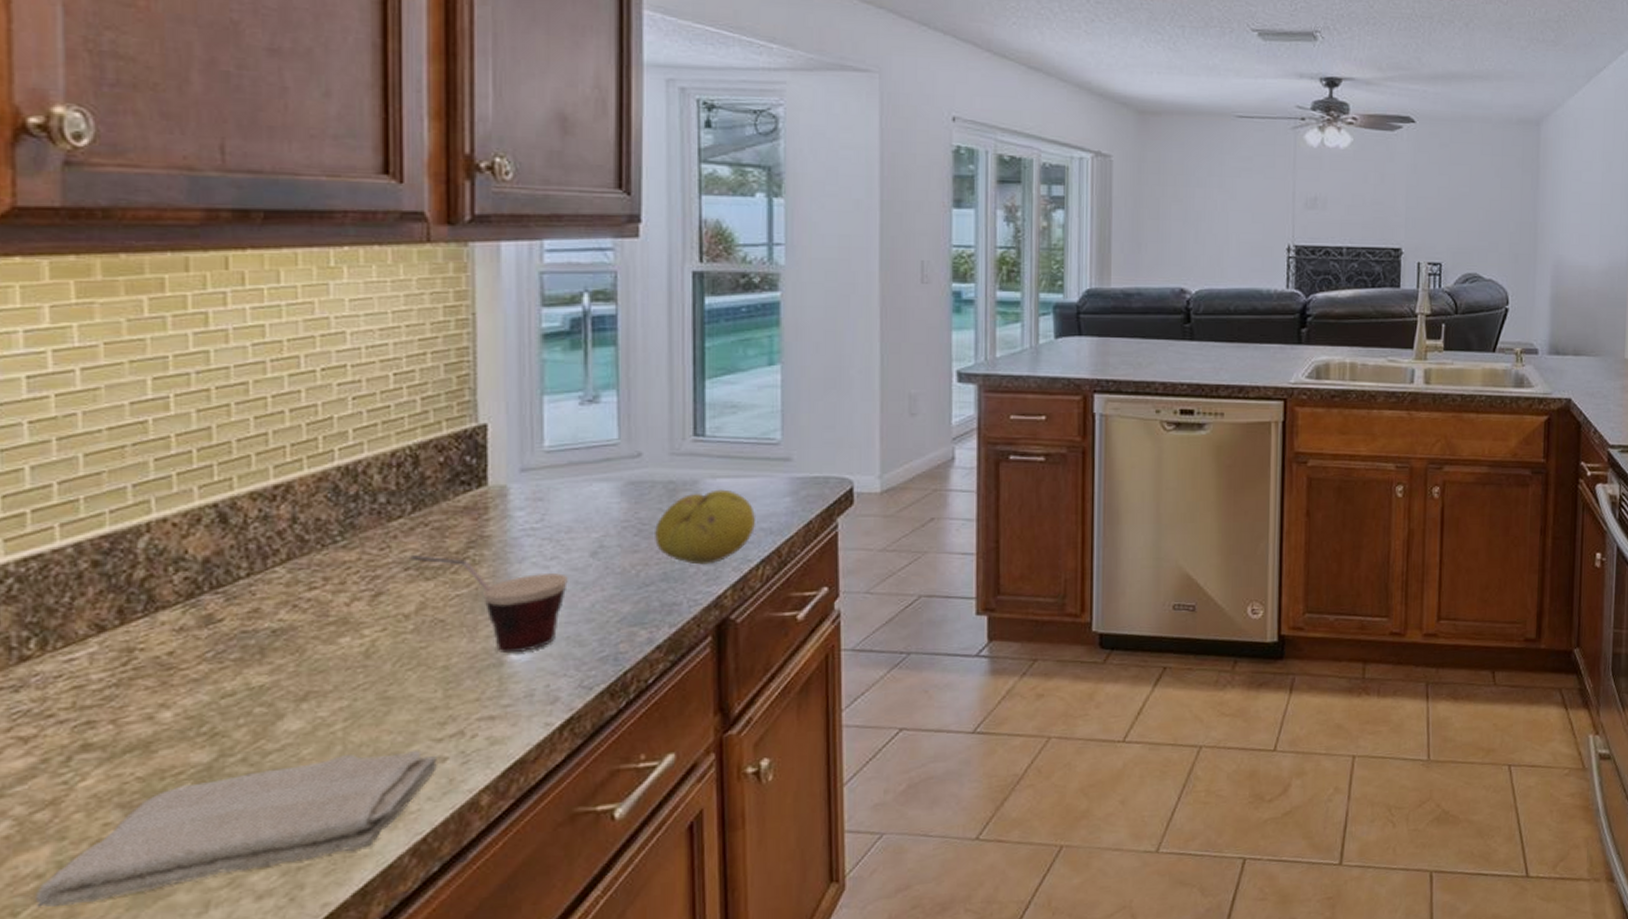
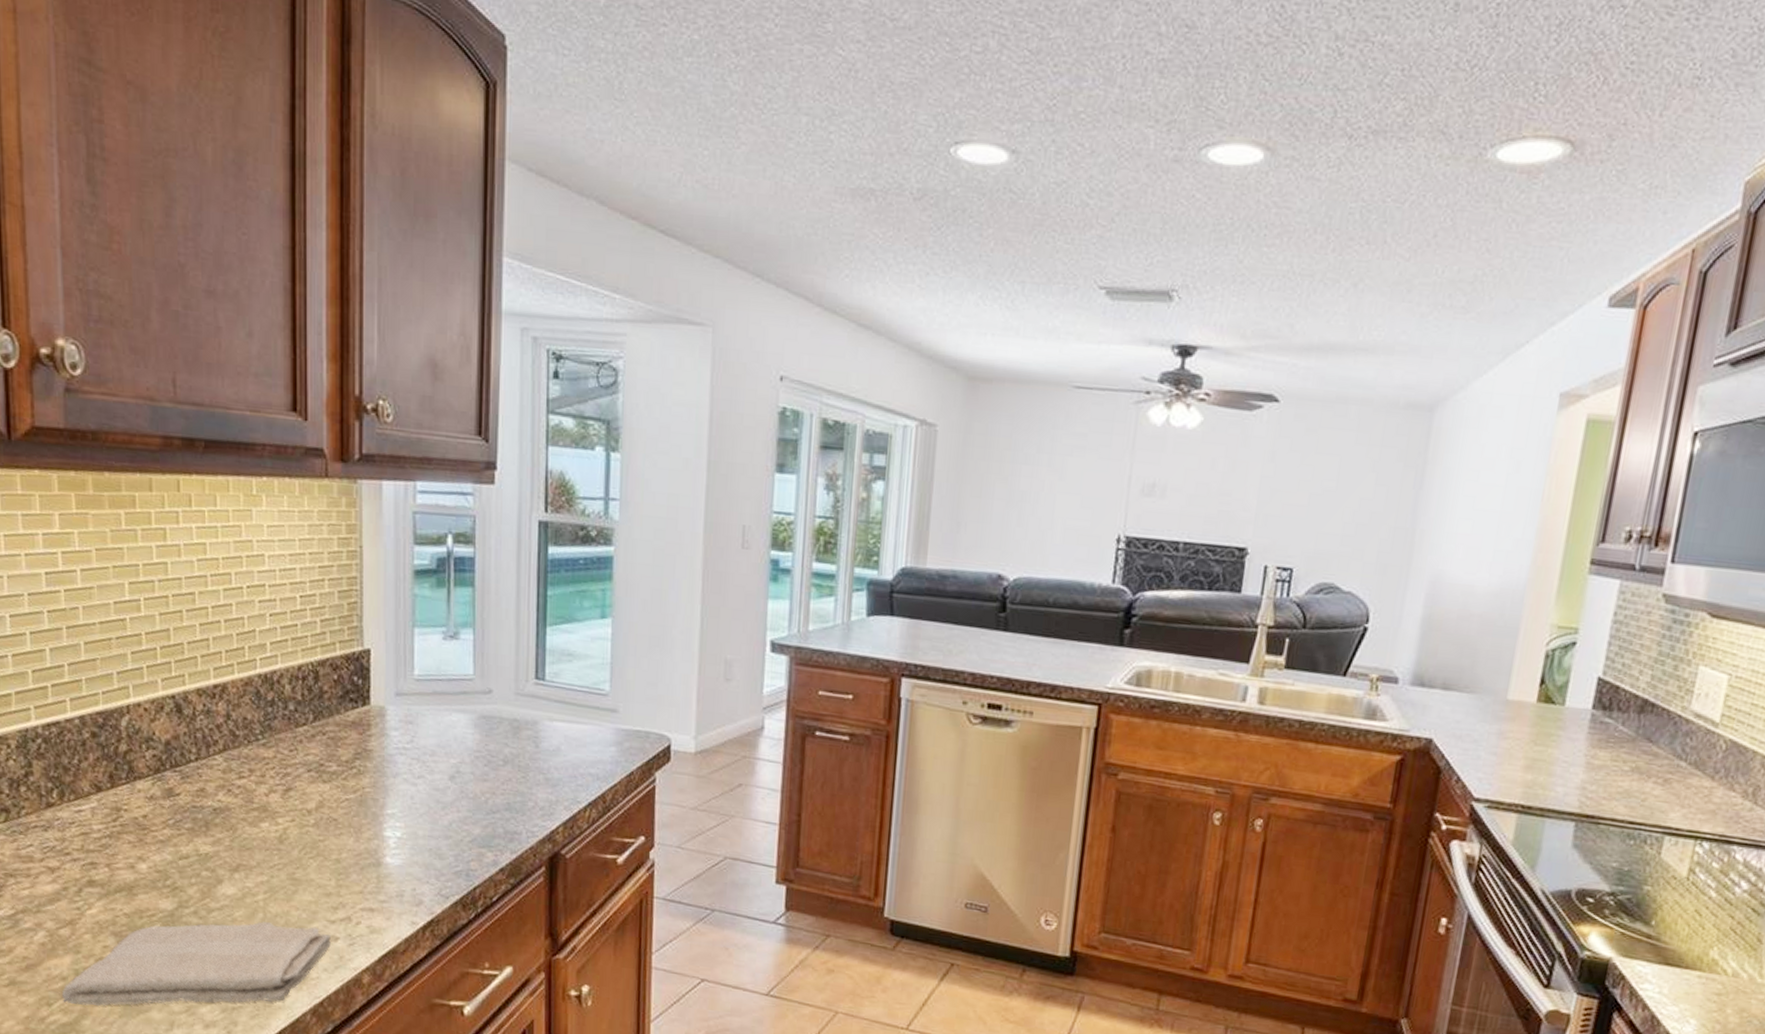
cup: present [410,555,568,654] -> none [312,759,431,857]
fruit: present [655,489,757,565] -> none [501,731,586,801]

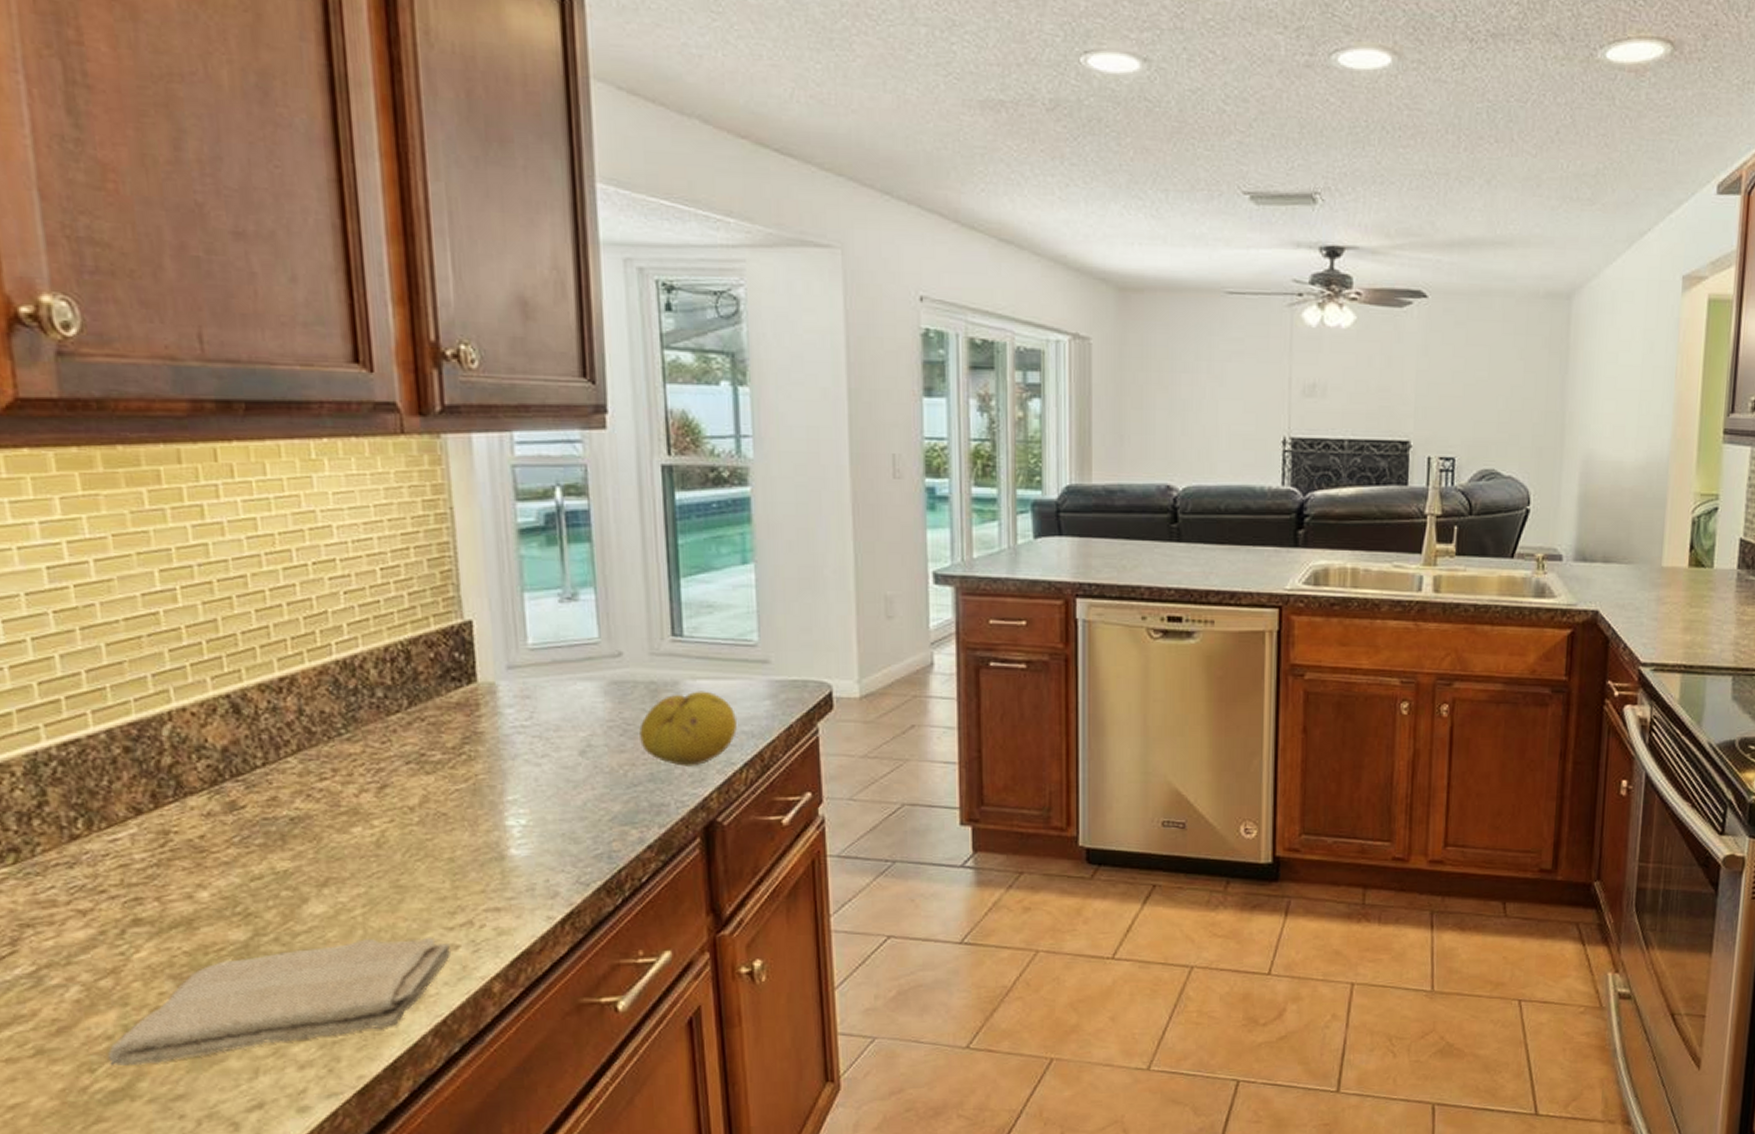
fruit: none [501,731,586,801] -> present [639,691,738,766]

